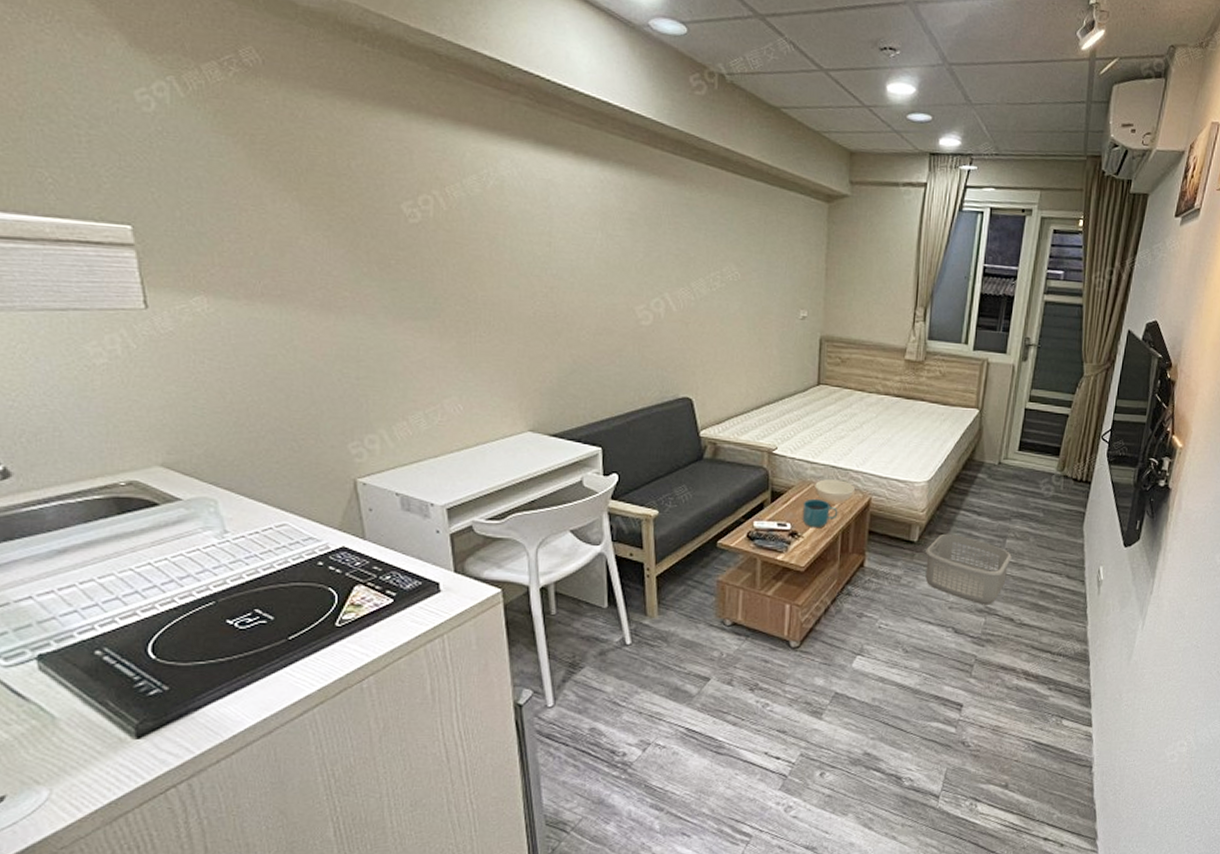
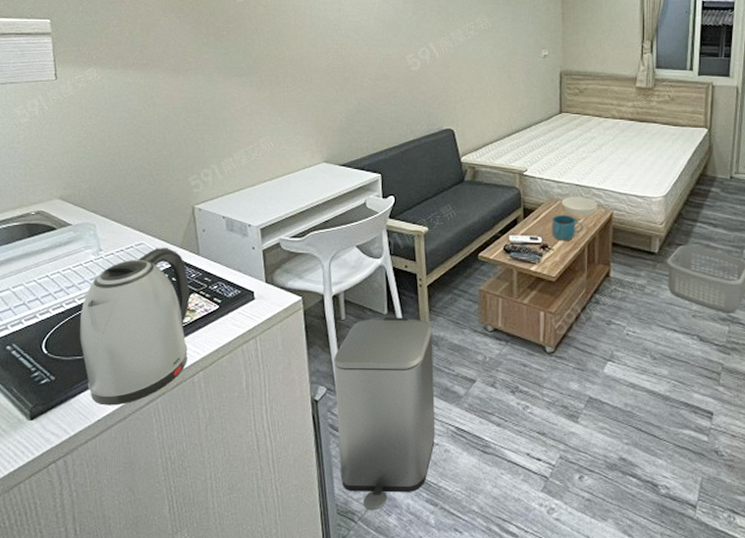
kettle: none [200,529,354,719] -> present [79,247,190,406]
pedal bin: none [542,611,663,820] -> present [334,317,436,511]

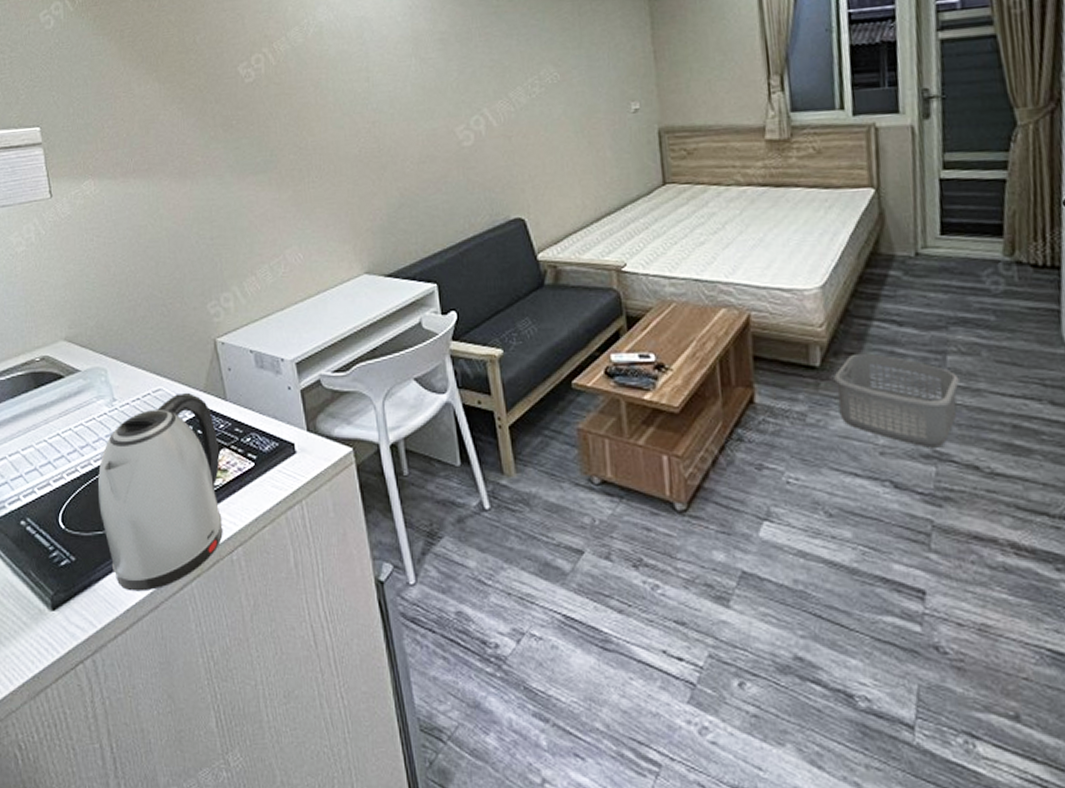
pedal bin: present [334,317,436,511] -> none [399,469,538,728]
cup: present [551,214,583,240] -> none [666,321,711,357]
bowl: present [561,197,597,219] -> none [677,295,727,327]

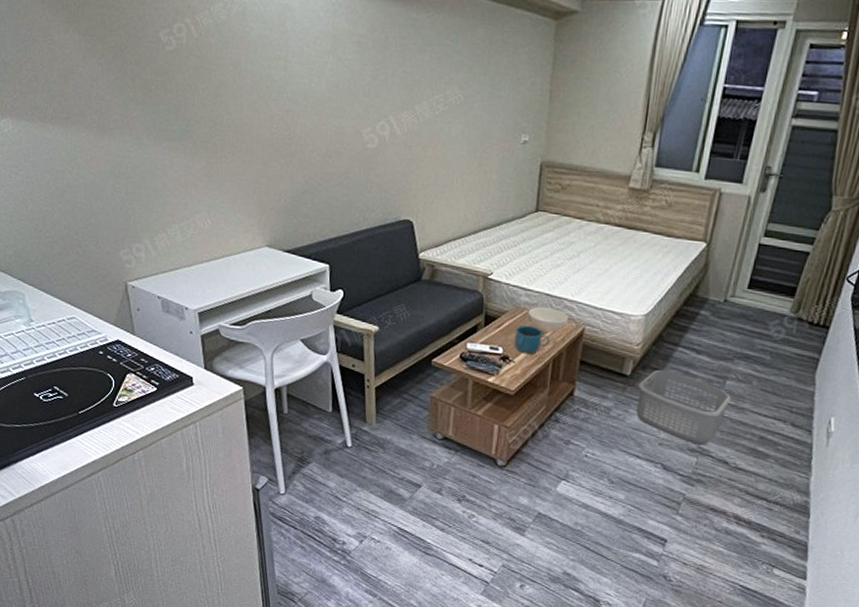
kettle: present [97,392,223,592] -> none [15,323,127,475]
cup: none [666,321,711,357] -> present [514,325,550,354]
bowl: none [677,295,727,327] -> present [528,307,568,333]

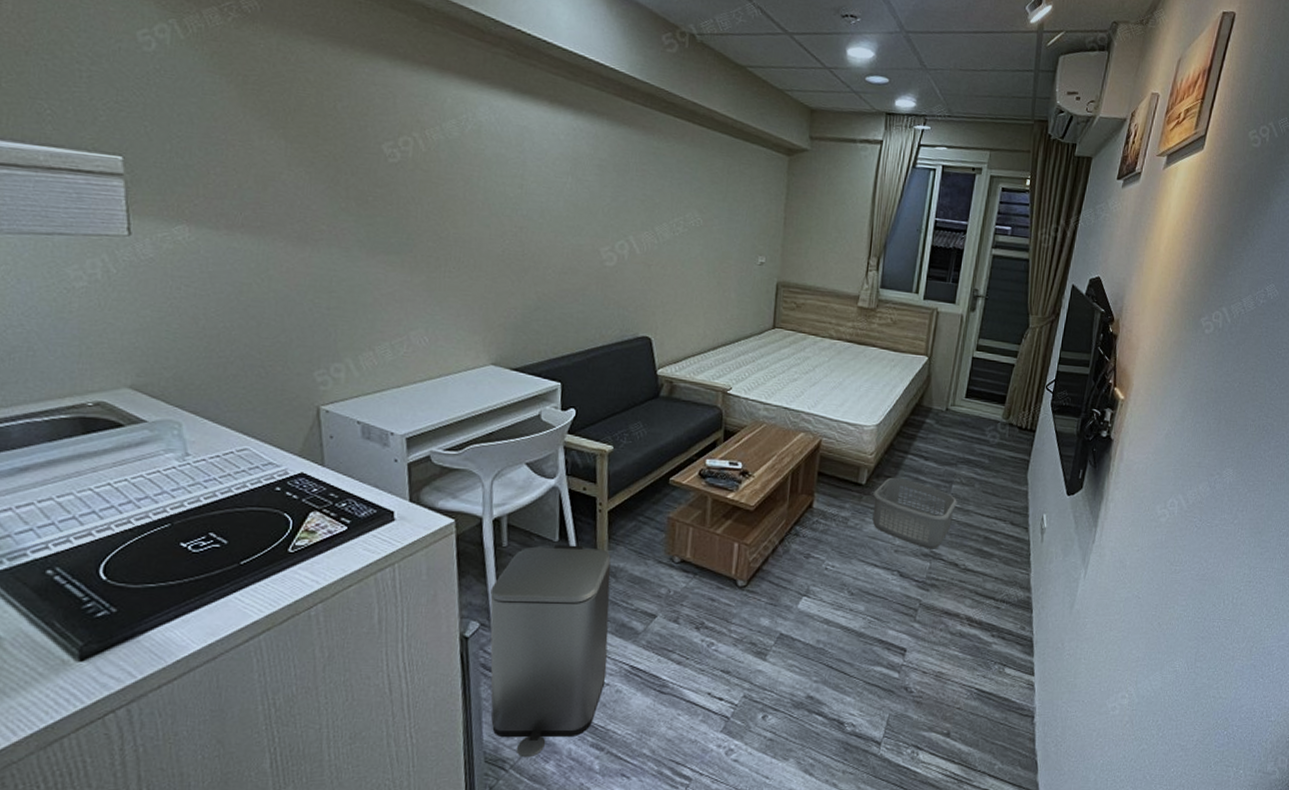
pedal bin: none [275,415,379,595] -> present [490,544,611,758]
cup: present [514,325,550,354] -> none [753,438,789,467]
bowl: present [528,307,568,333] -> none [766,420,806,446]

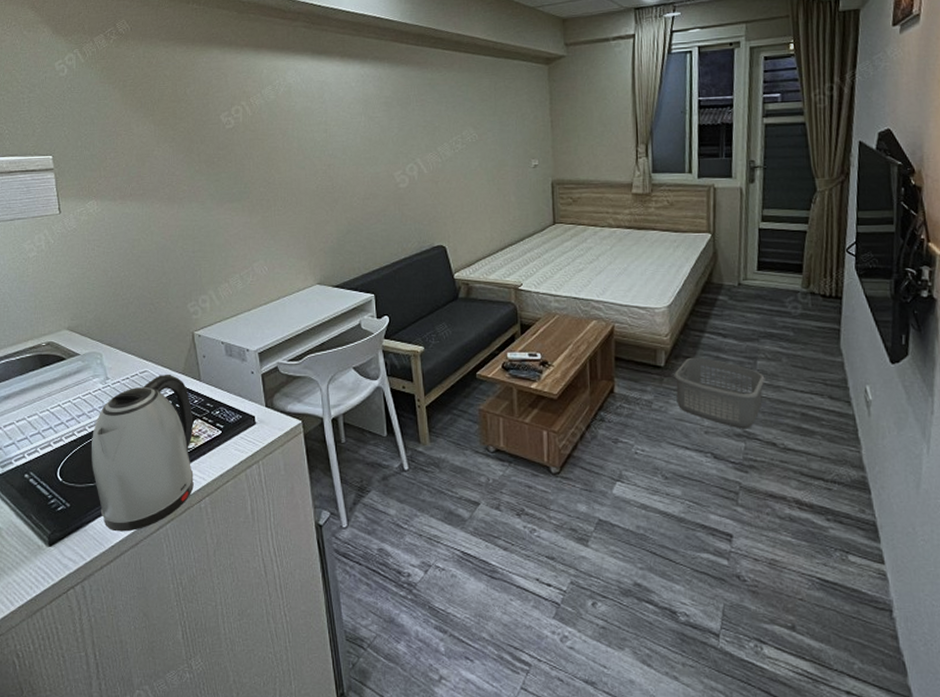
kettle: none [153,454,309,644] -> present [90,374,194,532]
pedal bin: present [490,544,611,758] -> none [336,439,441,638]

